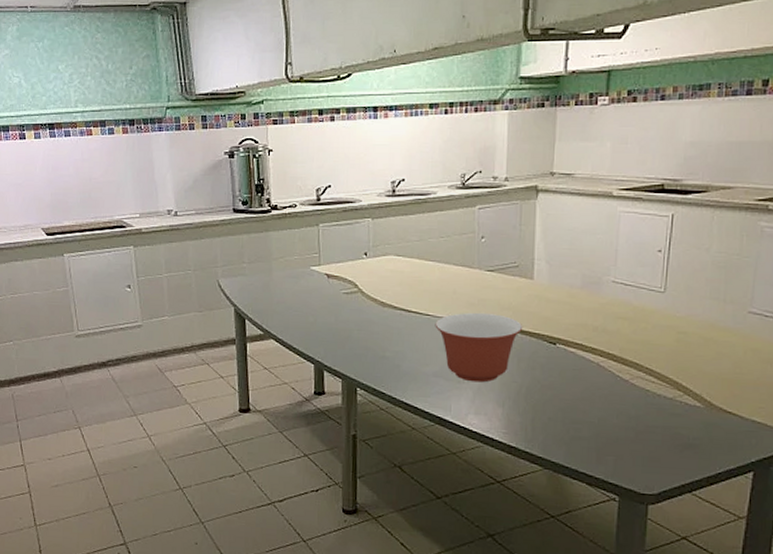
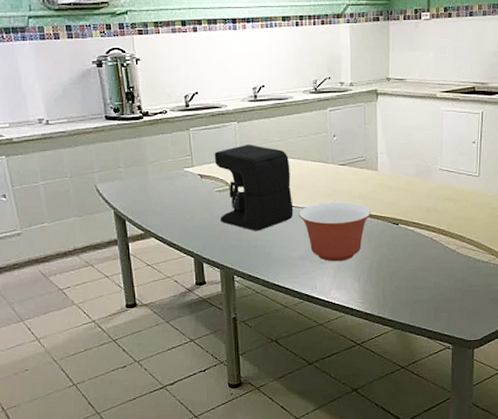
coffee maker: none [343,244,430,341] -> present [214,145,294,231]

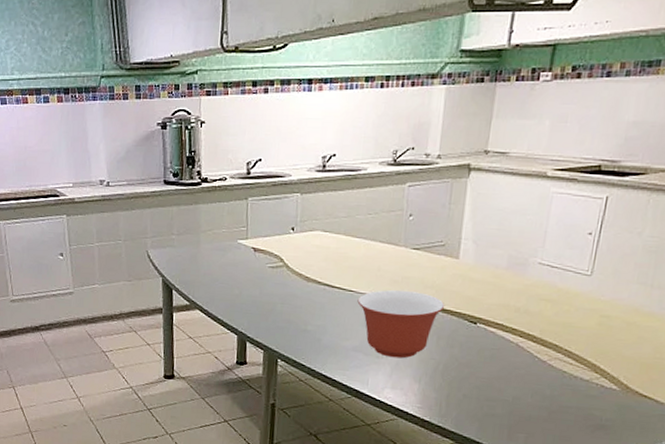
coffee maker: present [214,145,294,231] -> none [270,219,355,315]

